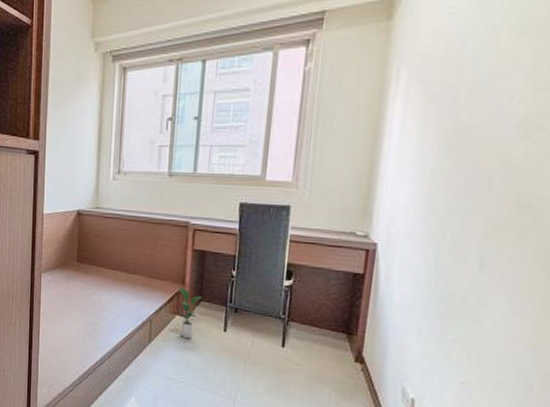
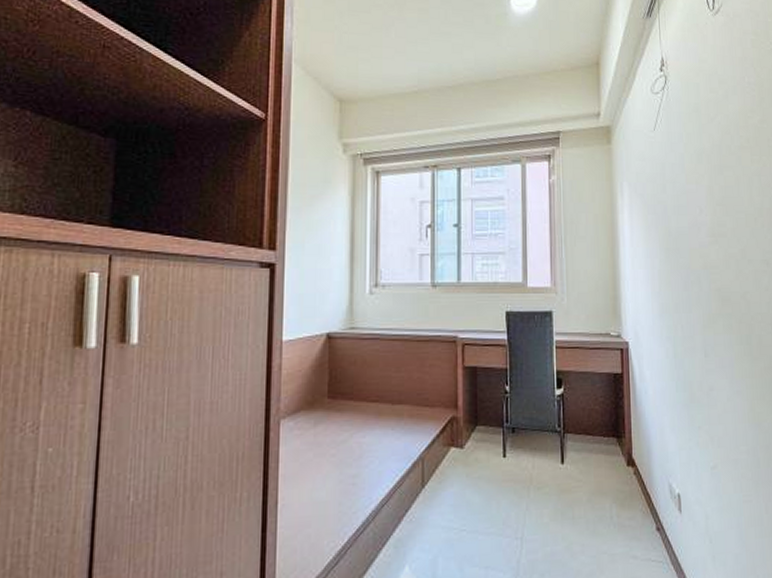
potted plant: present [177,288,202,339] -> none [452,413,477,474]

